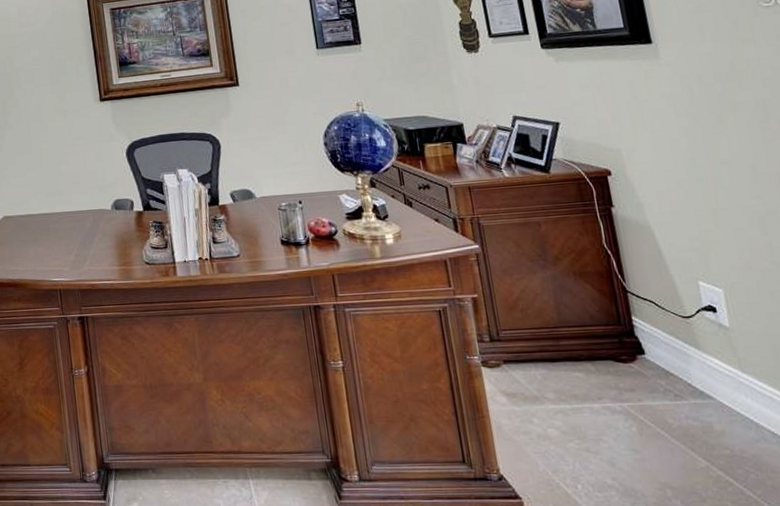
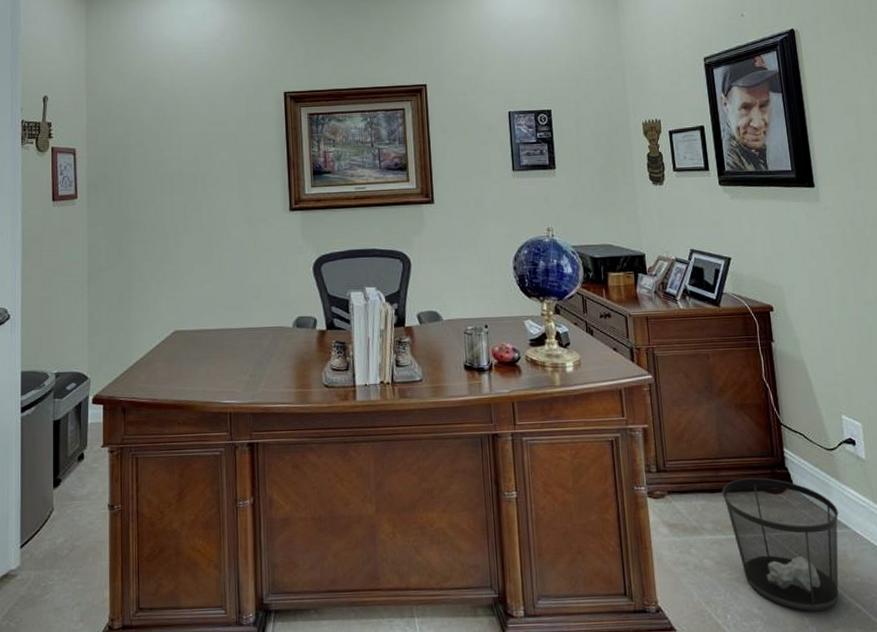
waste bin: none [563,347,706,484] -> present [722,478,839,612]

